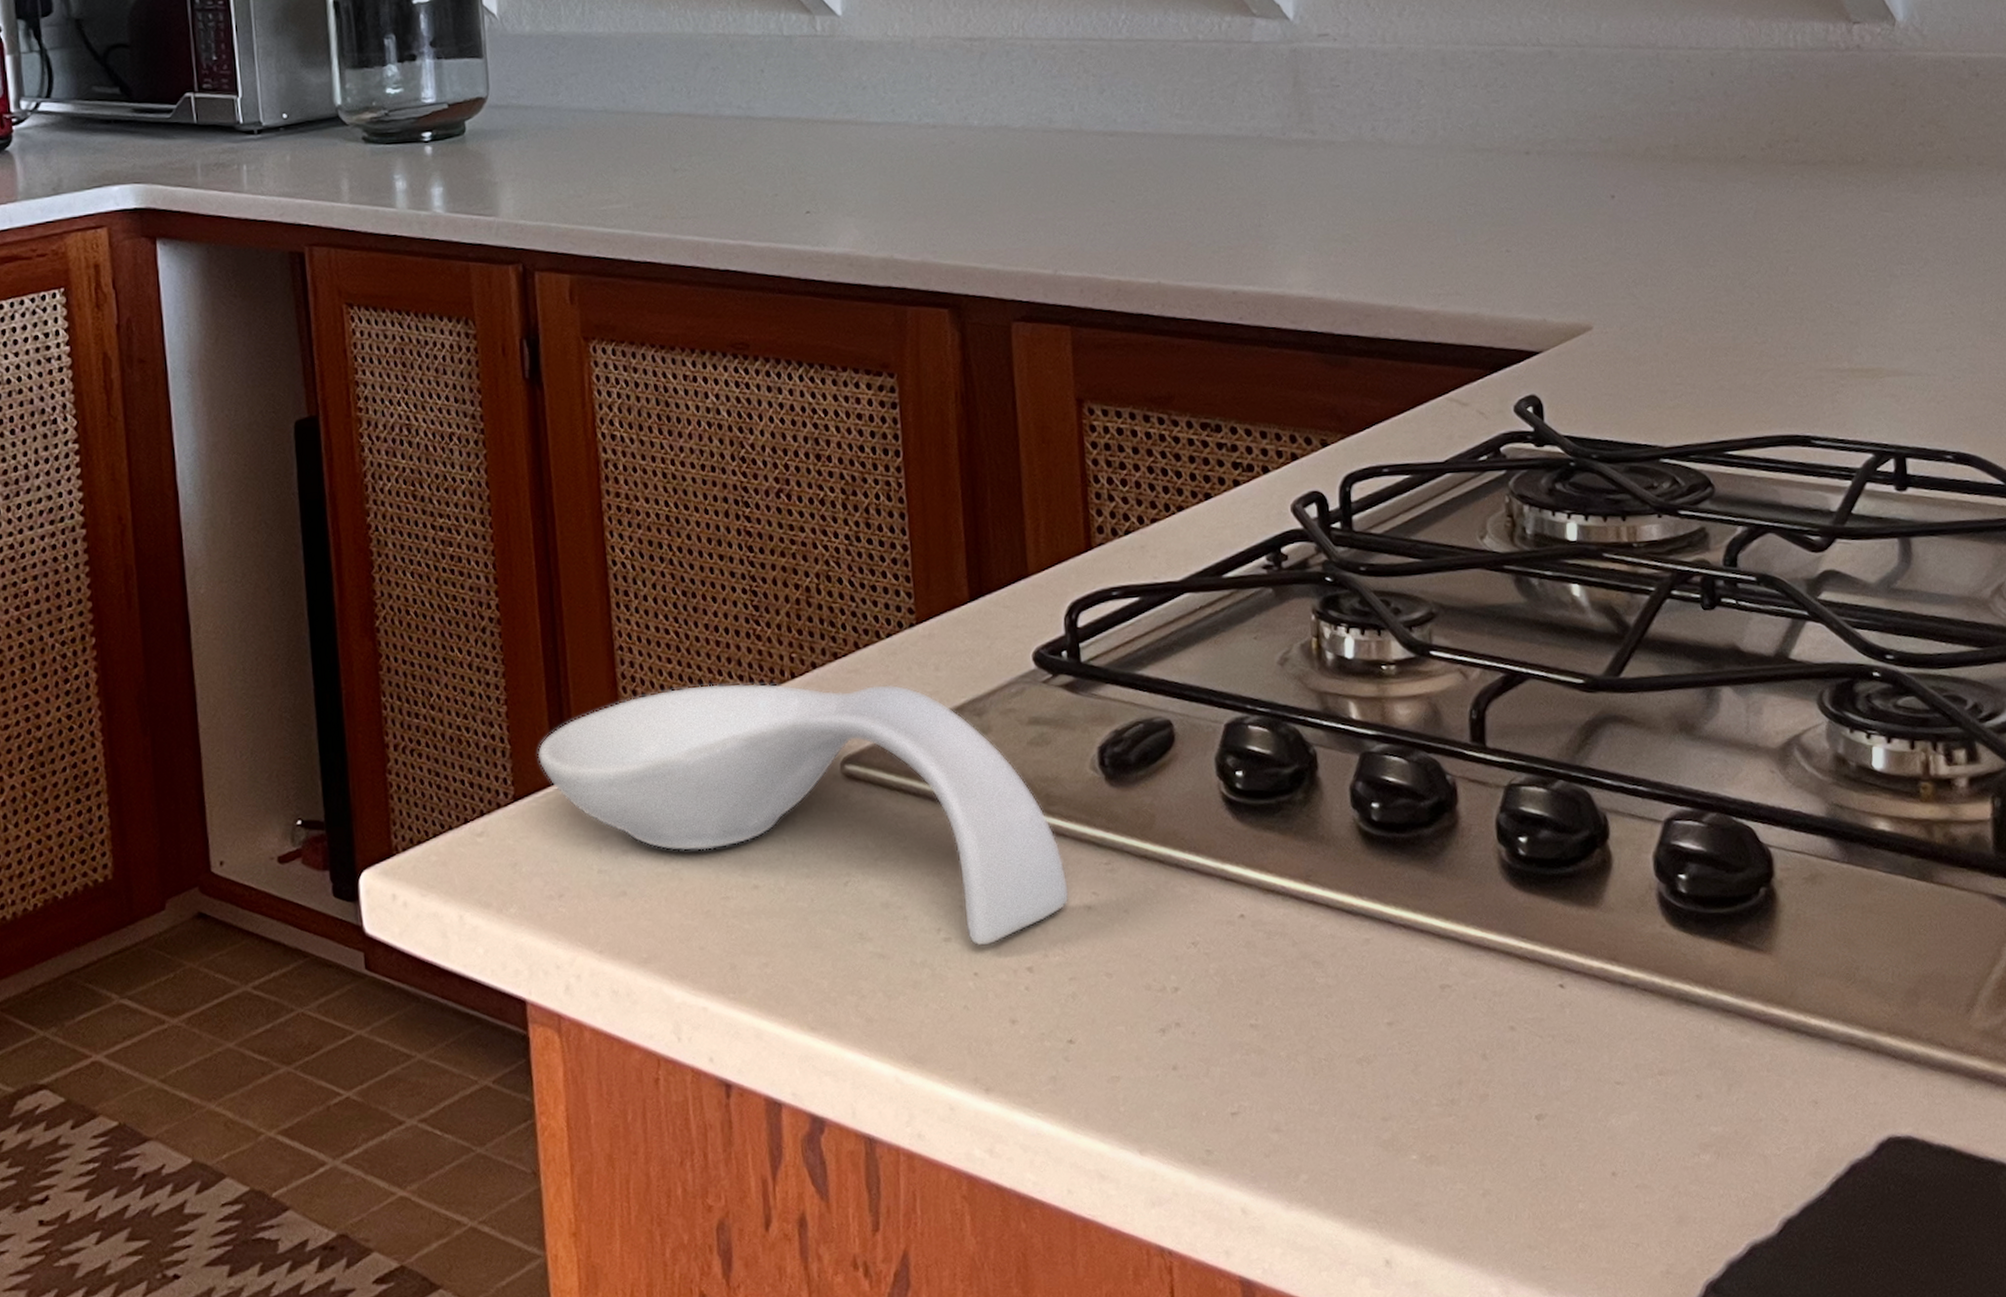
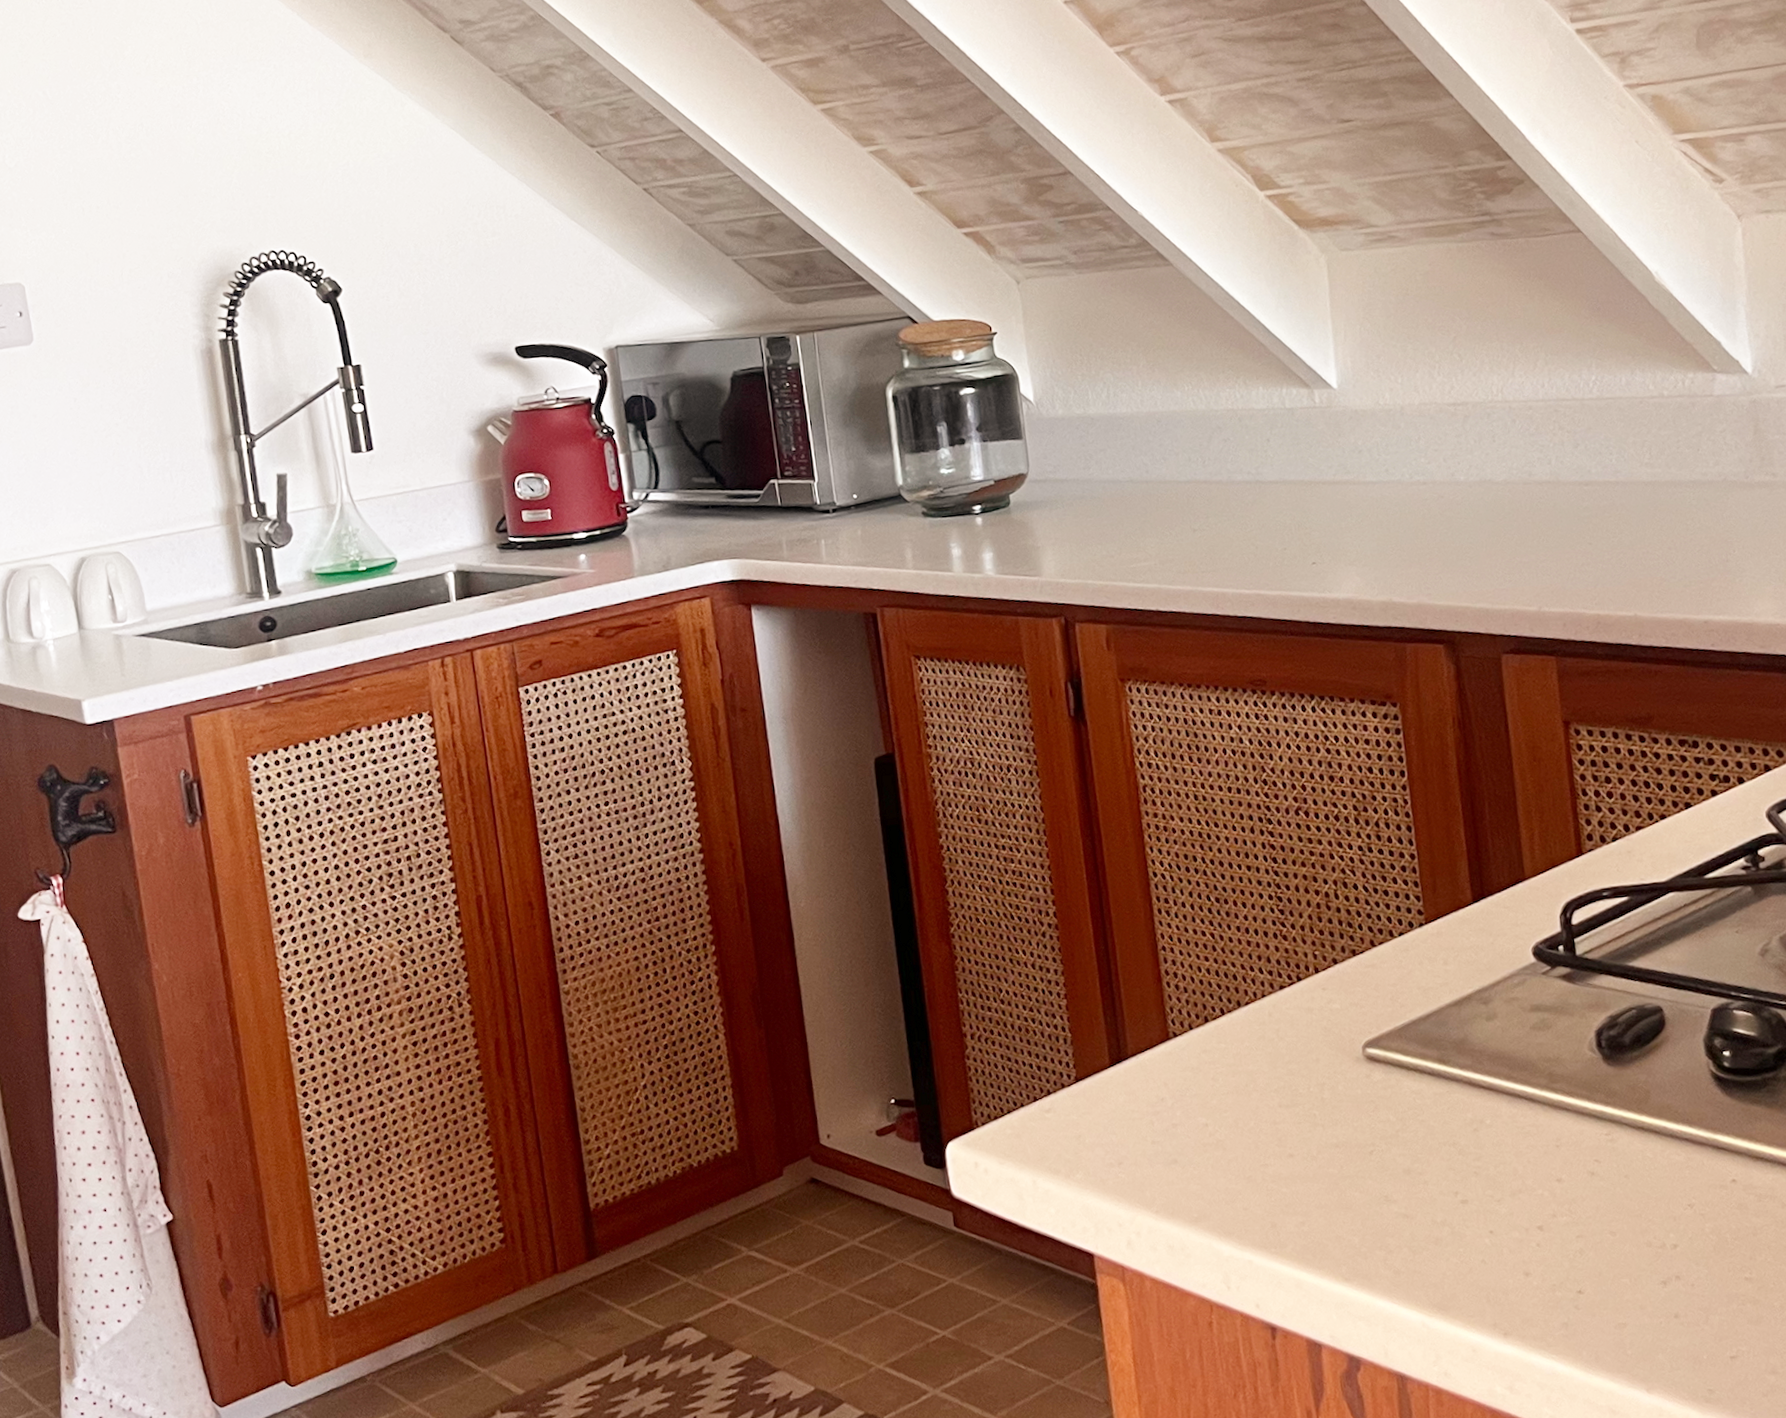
spoon rest: present [537,683,1070,946] -> none [1094,977,1574,1208]

